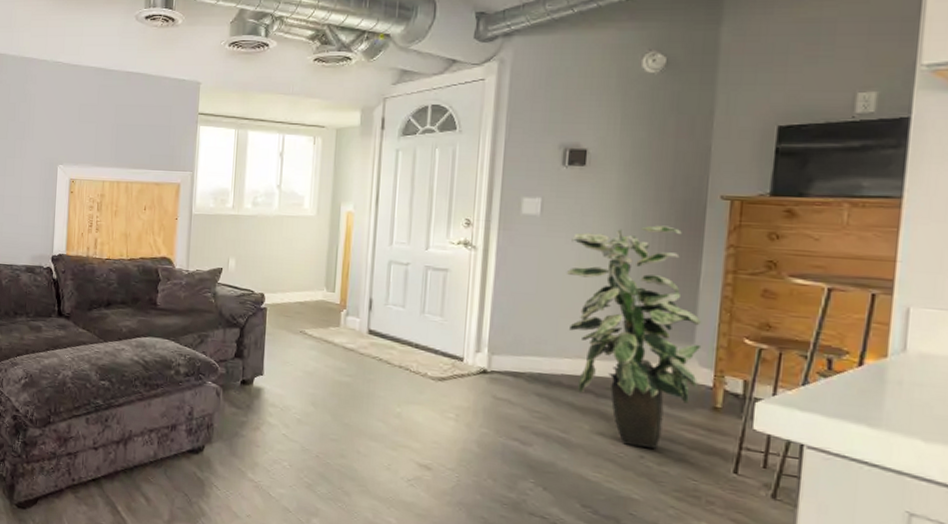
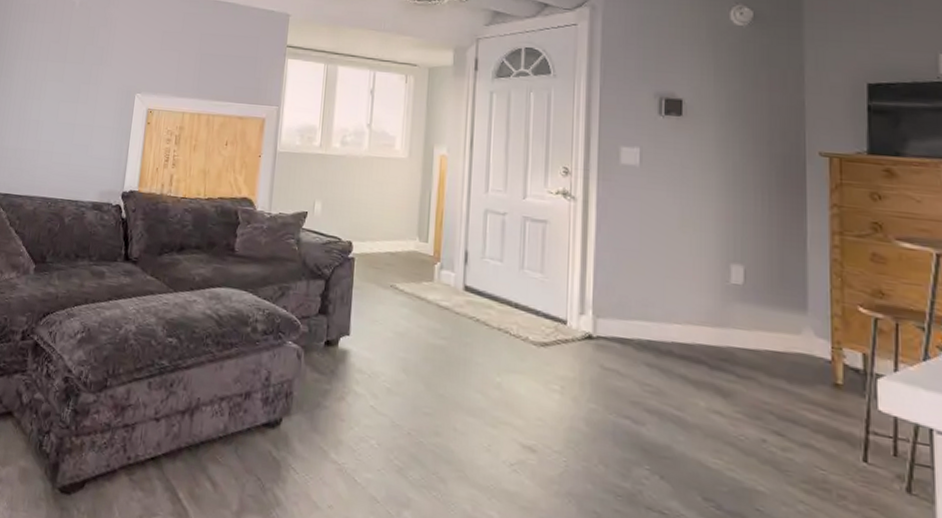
indoor plant: present [566,225,702,449] -> none [669,180,815,431]

